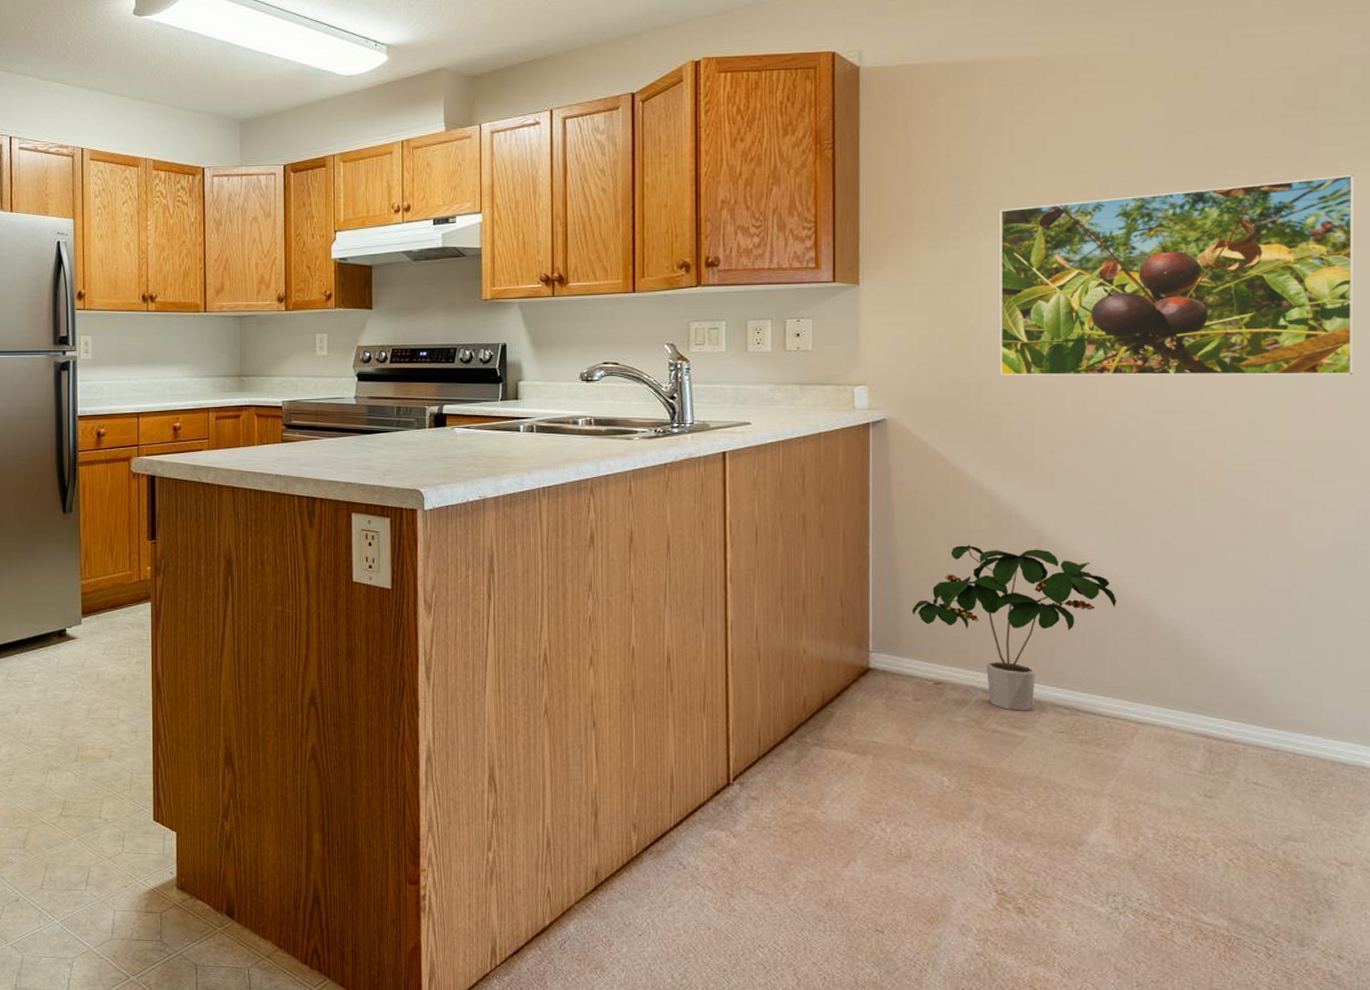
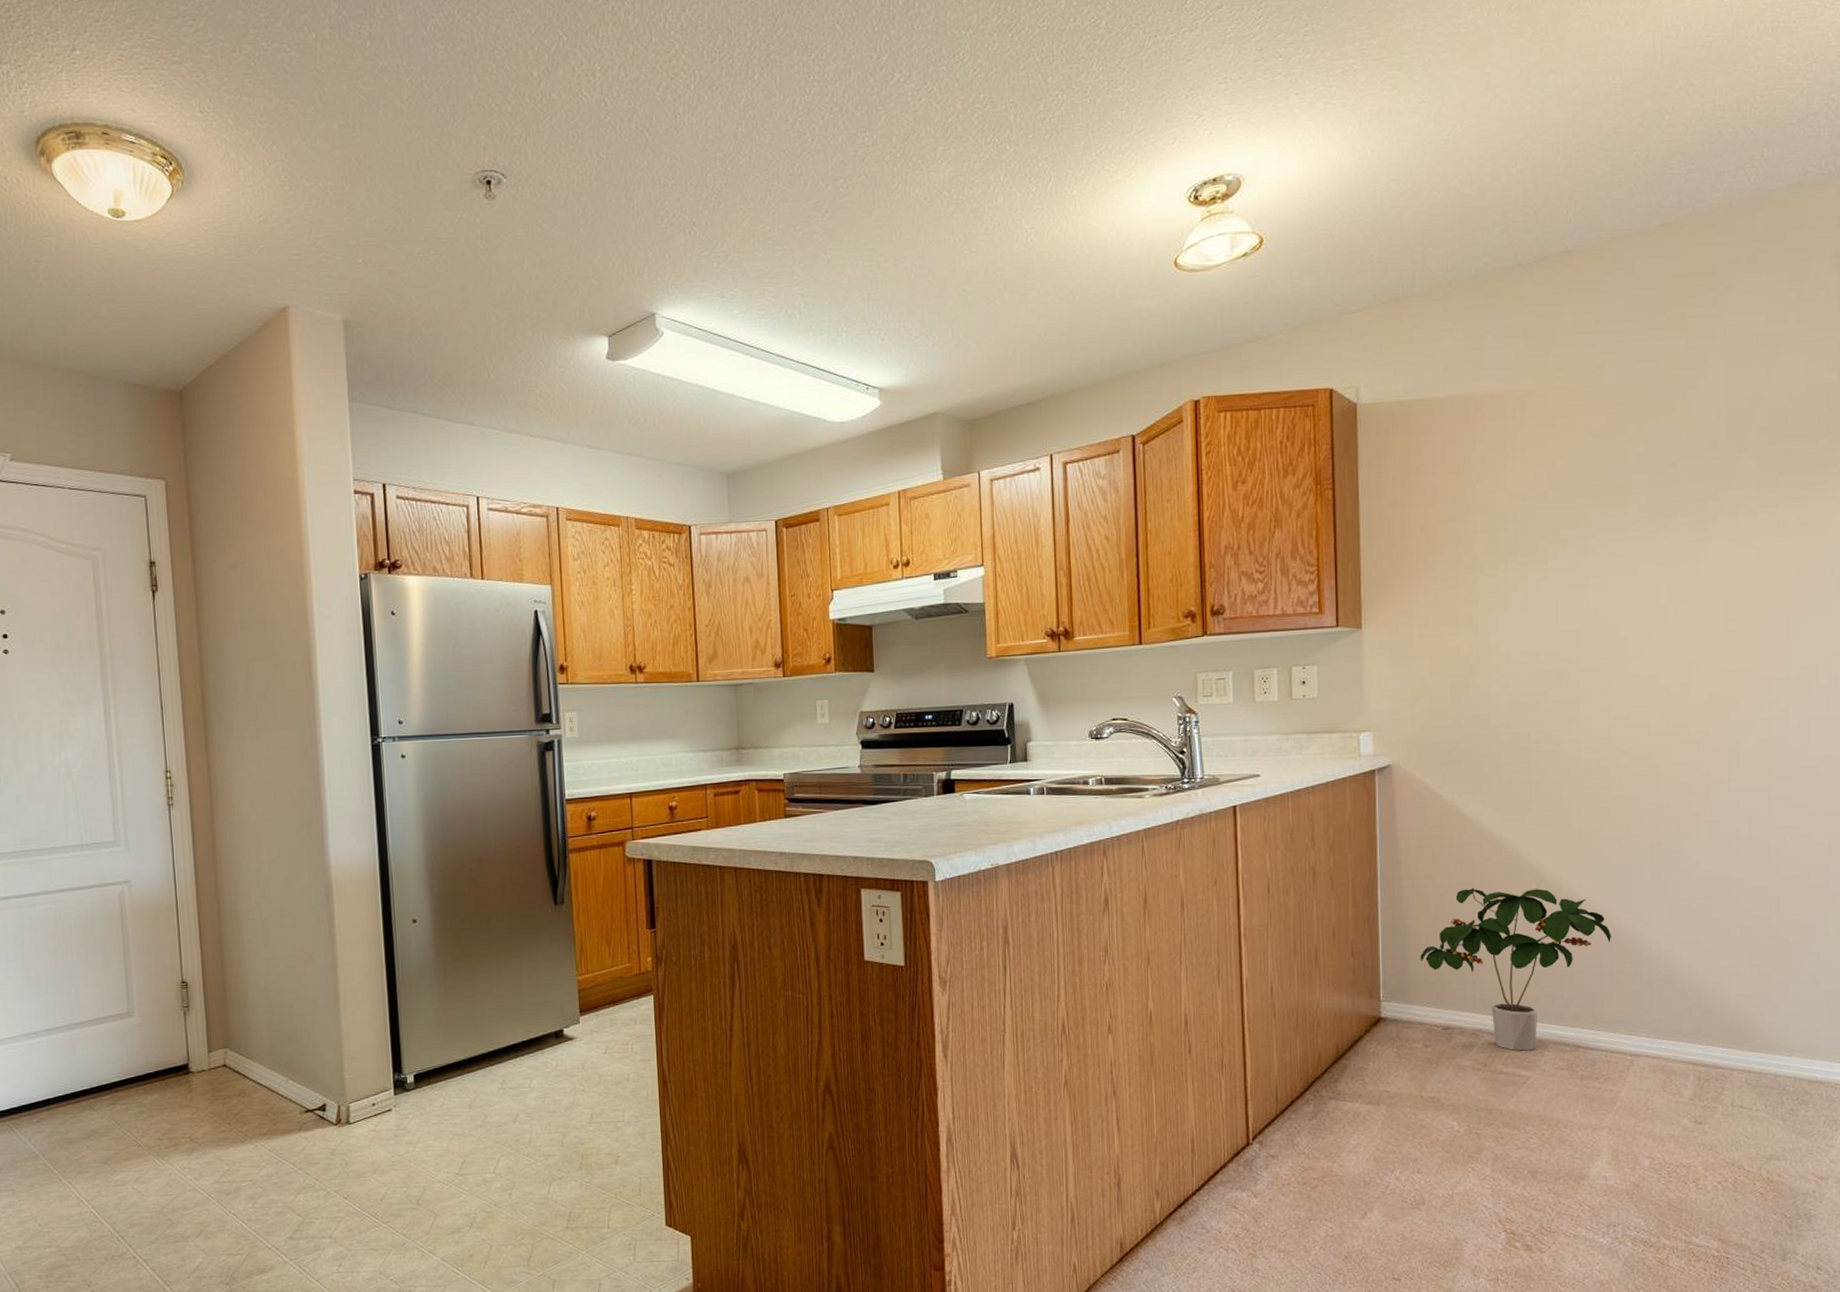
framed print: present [999,174,1355,376] -> none [1495,502,1823,717]

